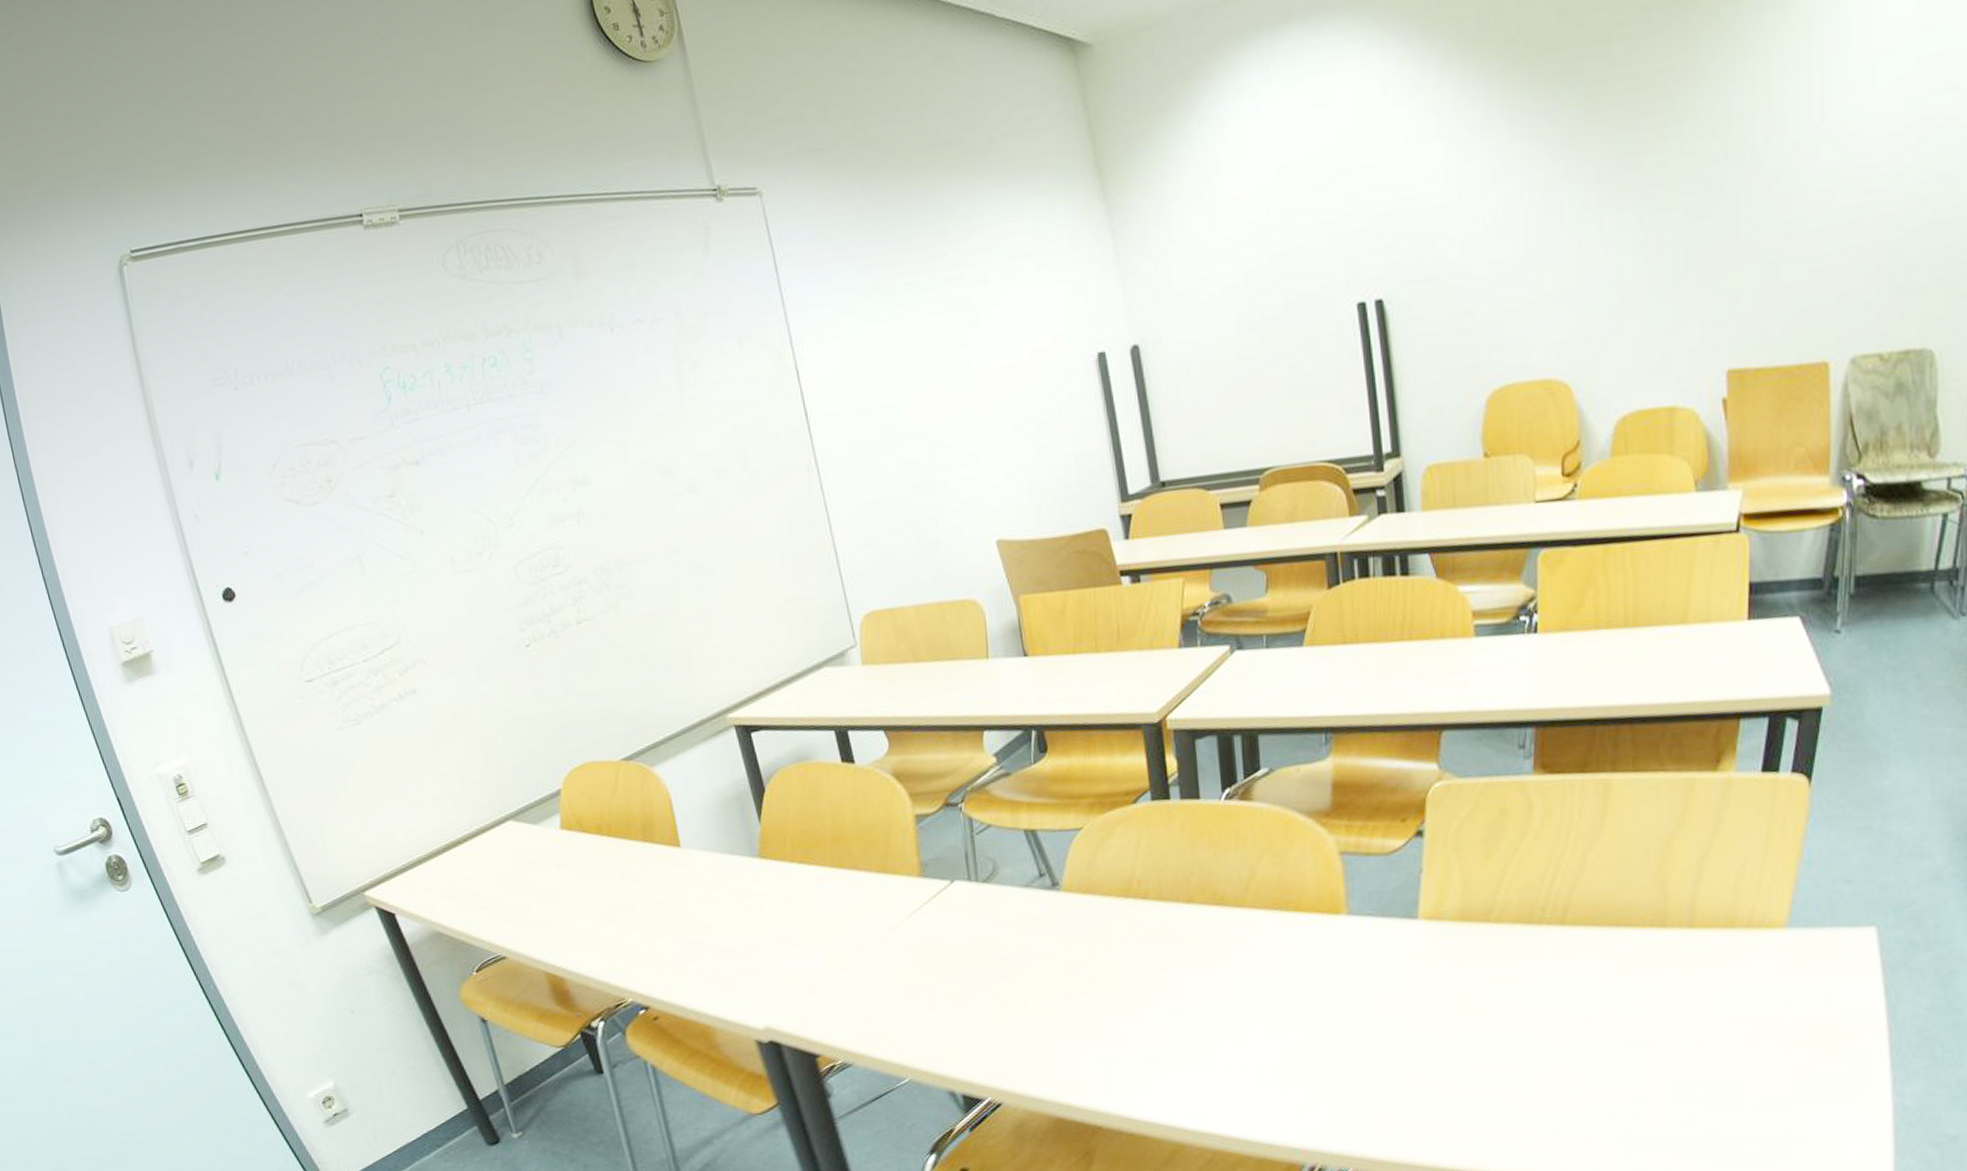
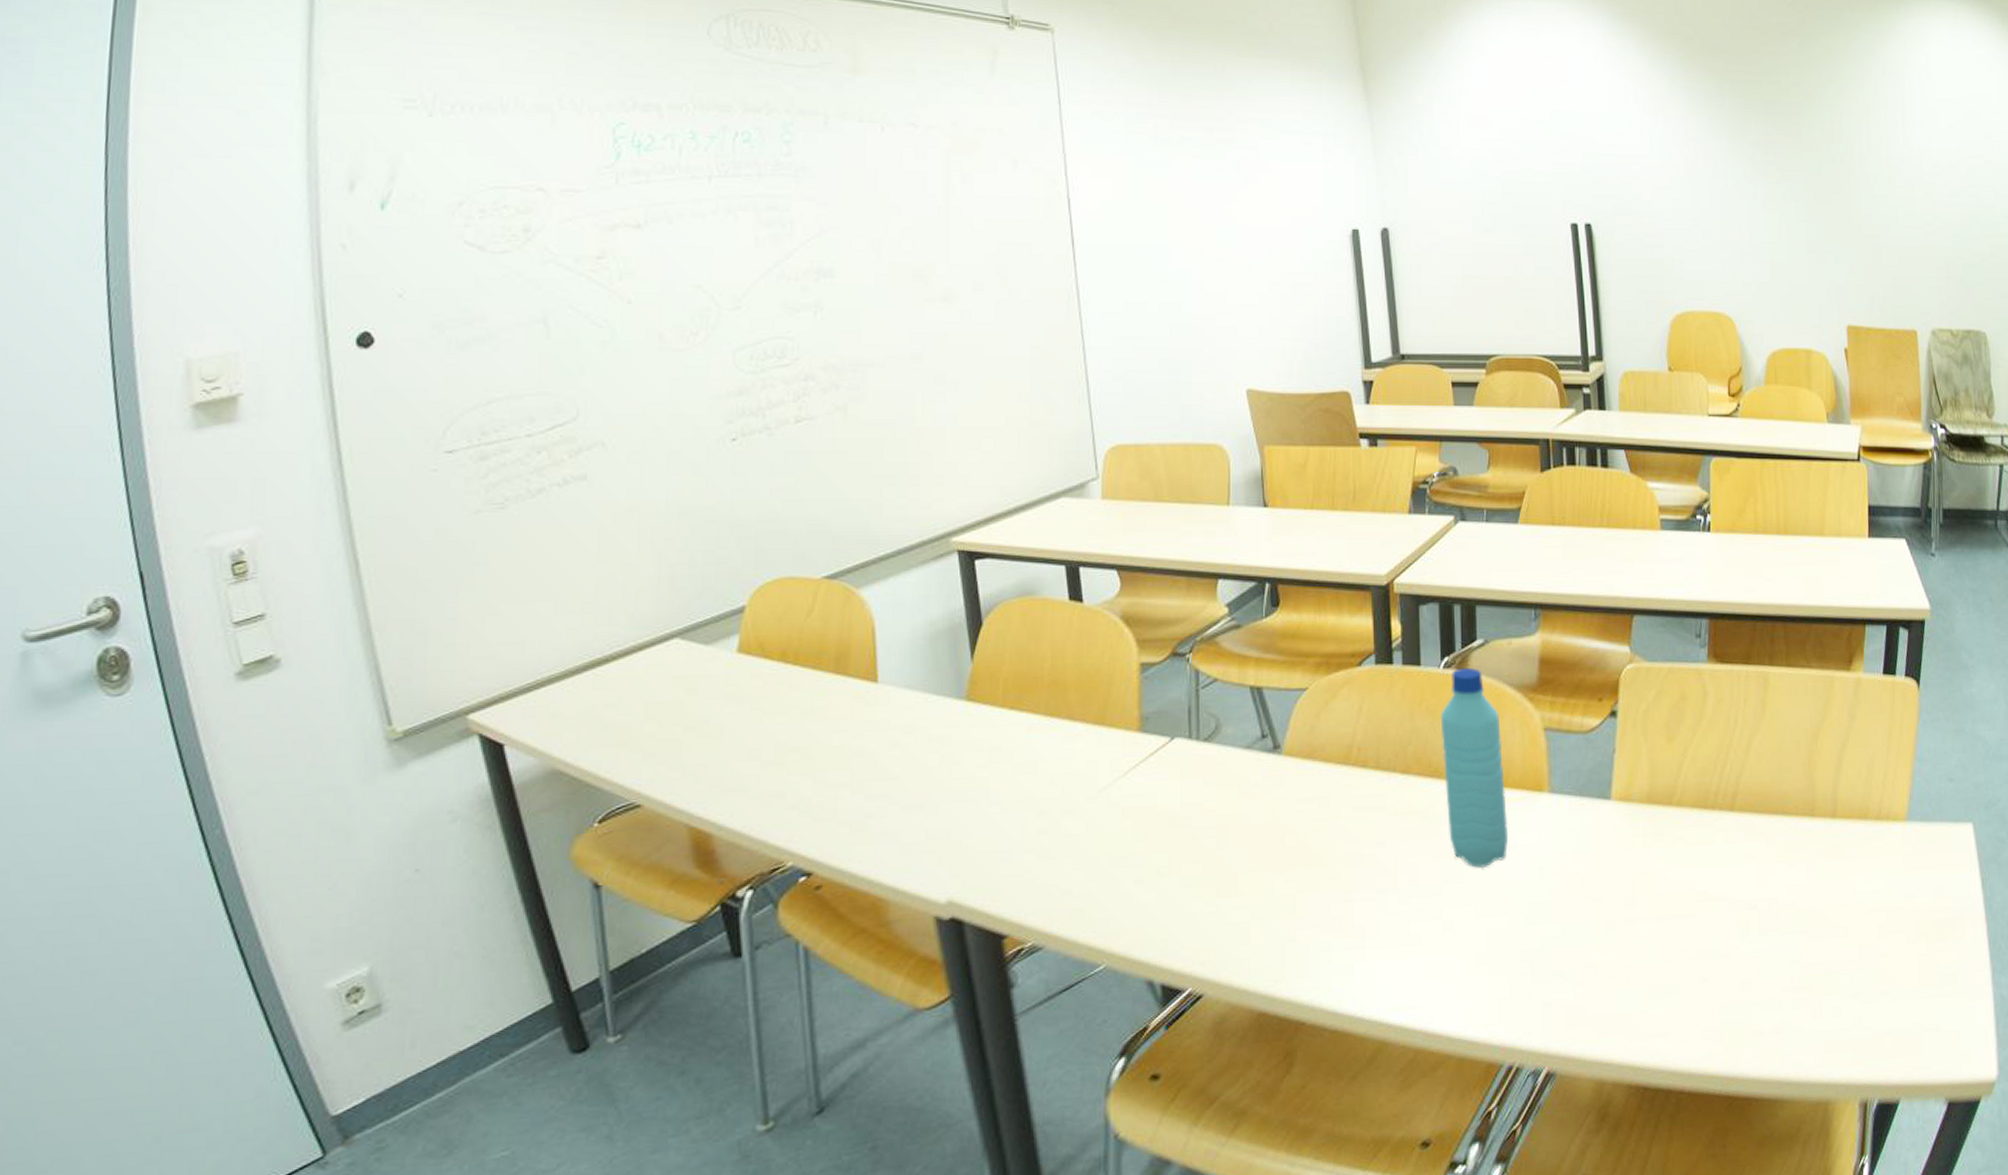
water bottle: none [1223,797,1304,988] -> present [1440,668,1509,868]

